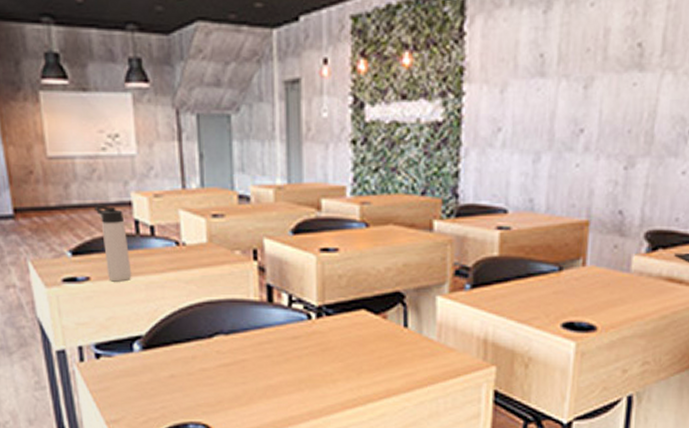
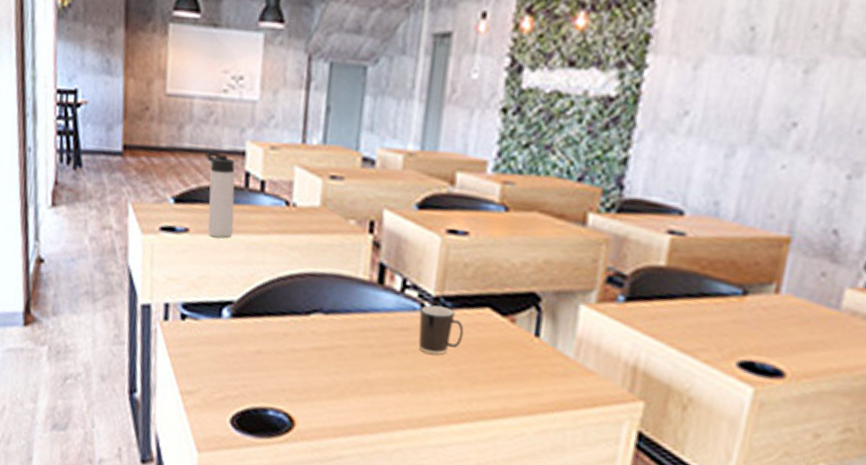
mug: none [306,314,346,354] -> present [418,304,464,355]

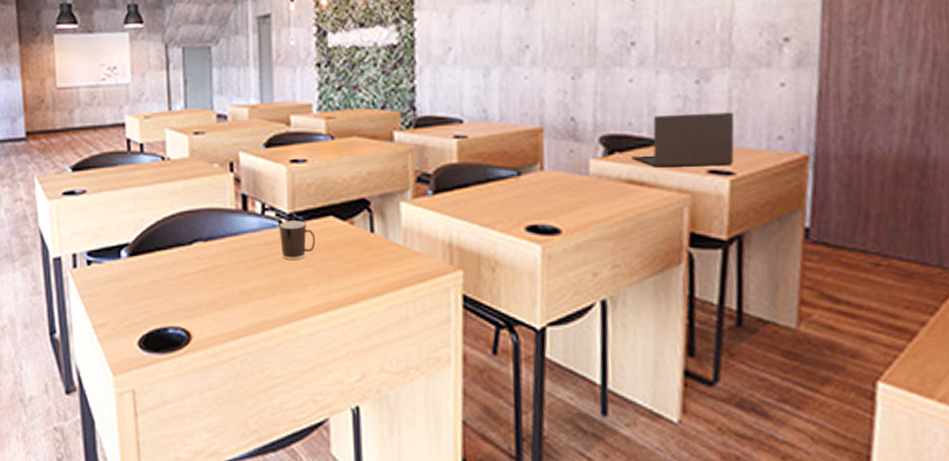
thermos bottle: present [206,151,236,239] -> none [93,127,123,194]

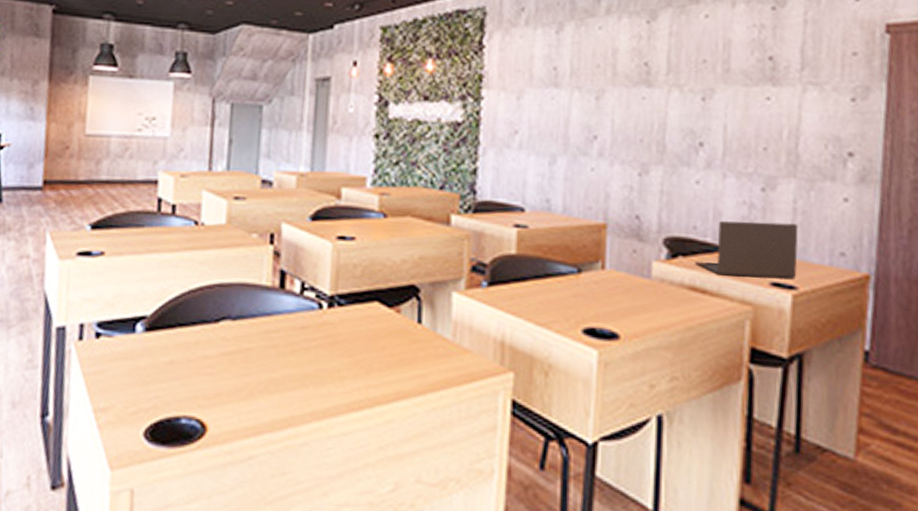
mug: present [278,221,316,259] -> none [317,303,357,348]

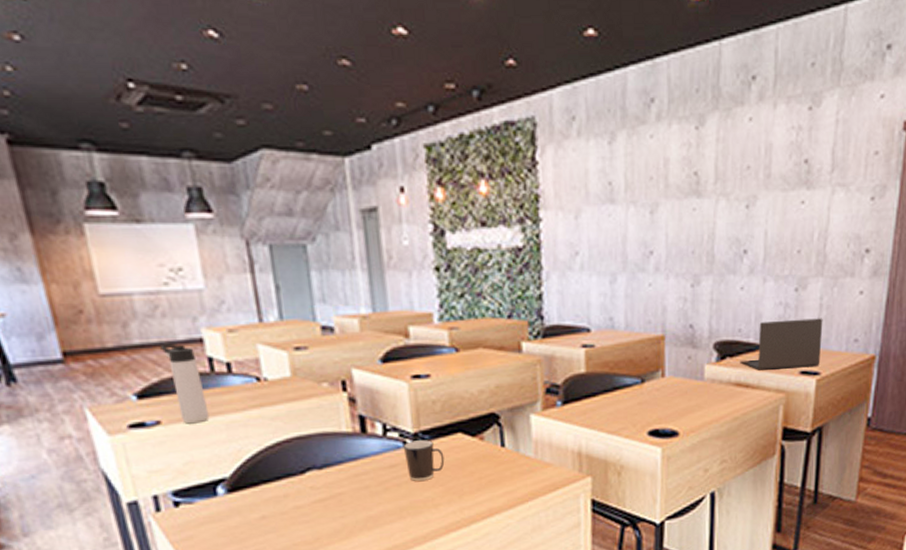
thermos bottle: none [121,181,149,259] -> present [160,343,210,424]
mug: none [317,303,357,348] -> present [403,440,445,481]

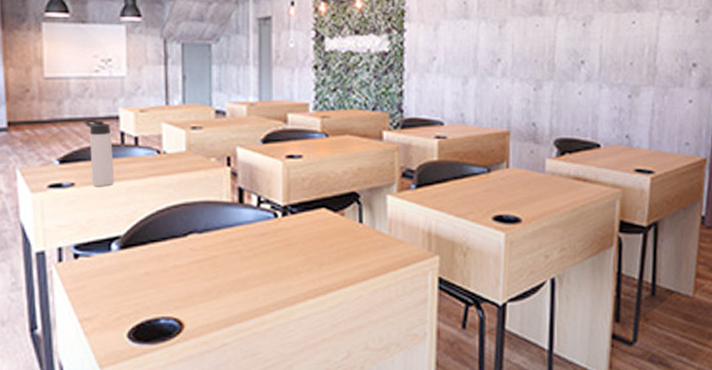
mug: present [403,440,445,481] -> none [273,213,308,249]
laptop: present [740,318,823,371] -> none [578,122,656,167]

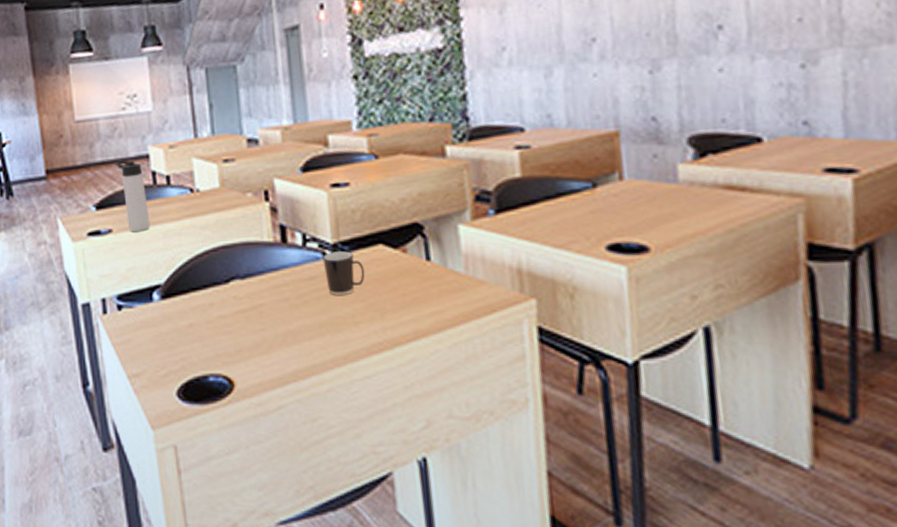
mug: none [273,213,308,249] -> present [322,251,365,295]

